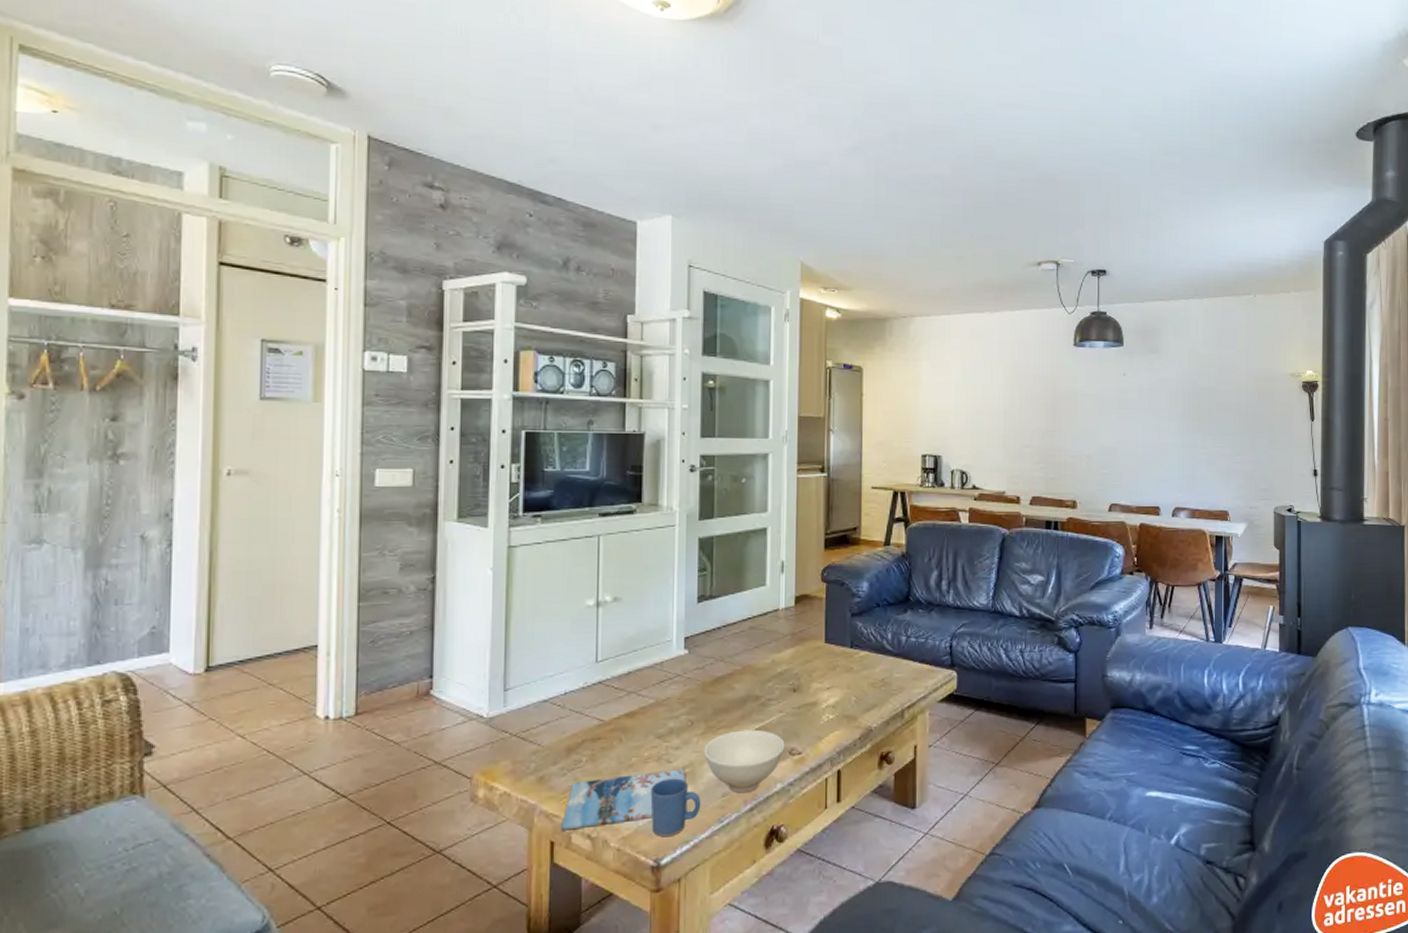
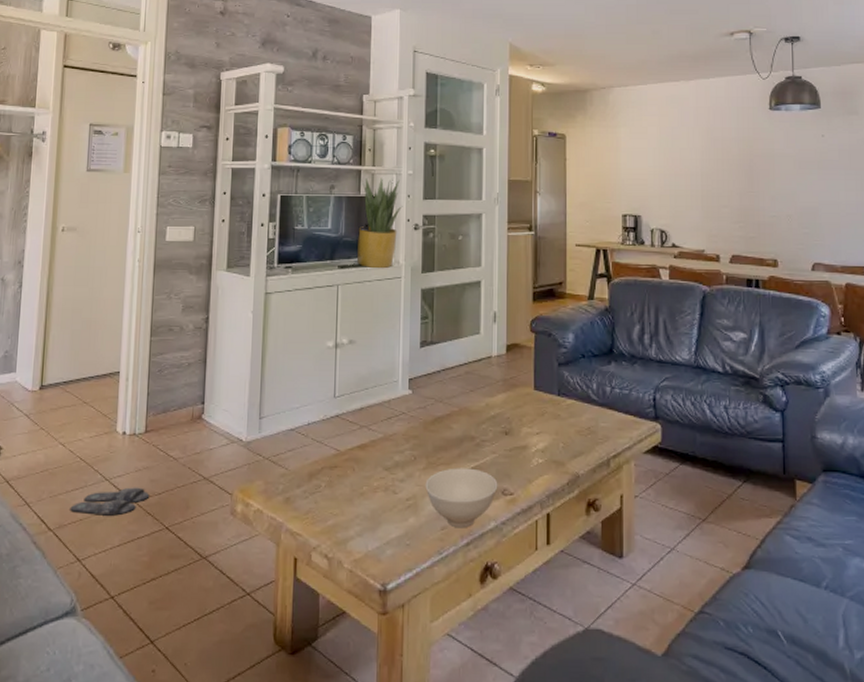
slippers: none [256,779,365,816] -> present [70,487,150,516]
magazine: present [560,768,688,831] -> none [302,500,411,549]
planter: none [622,411,675,516] -> present [357,177,402,269]
mug: present [650,778,701,837] -> none [378,508,423,564]

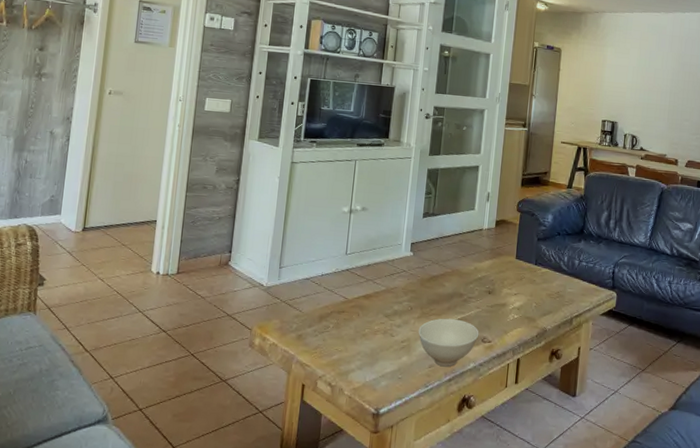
slippers: present [70,487,150,516] -> none [106,319,179,342]
planter: present [357,177,402,269] -> none [374,71,416,150]

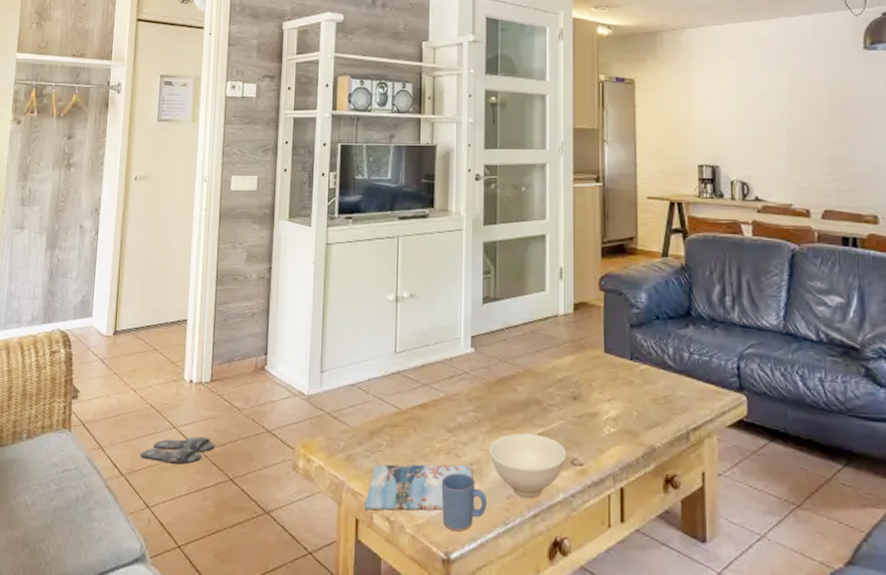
slippers: none [106,319,179,342] -> present [140,436,215,464]
magazine: none [310,342,403,378] -> present [364,464,475,511]
mug: none [375,348,413,393] -> present [441,473,487,532]

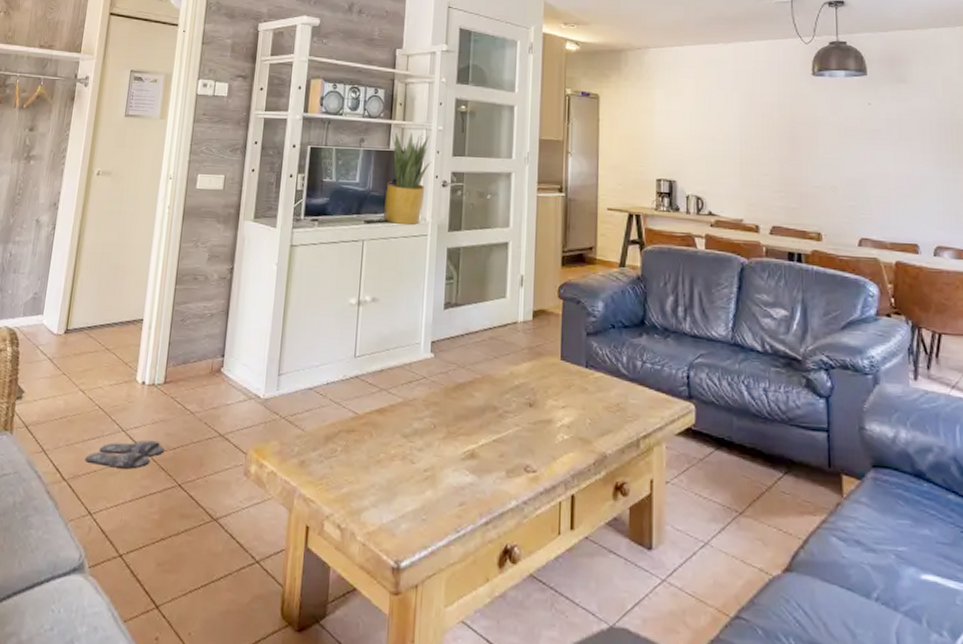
magazine: present [364,464,475,511] -> none [315,470,427,518]
planter: none [418,126,462,221] -> present [384,132,431,226]
mug: present [441,473,487,532] -> none [394,479,440,539]
bowl: present [489,433,567,499] -> none [444,439,521,506]

